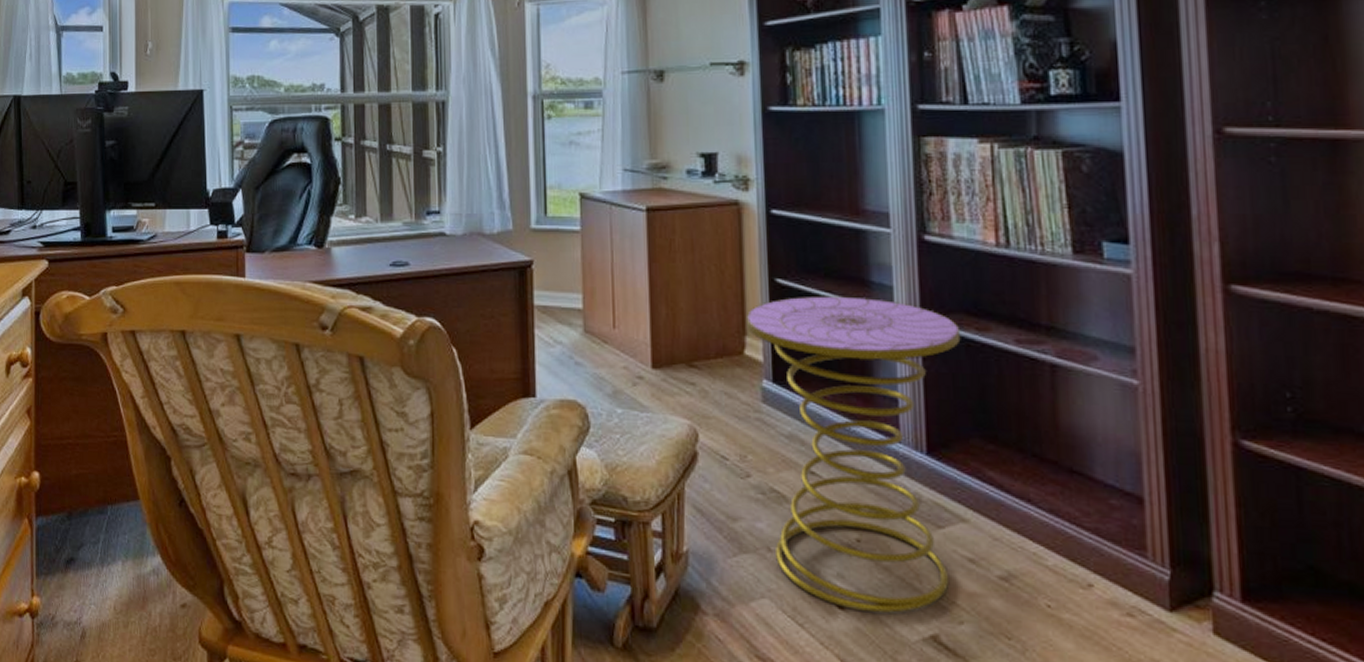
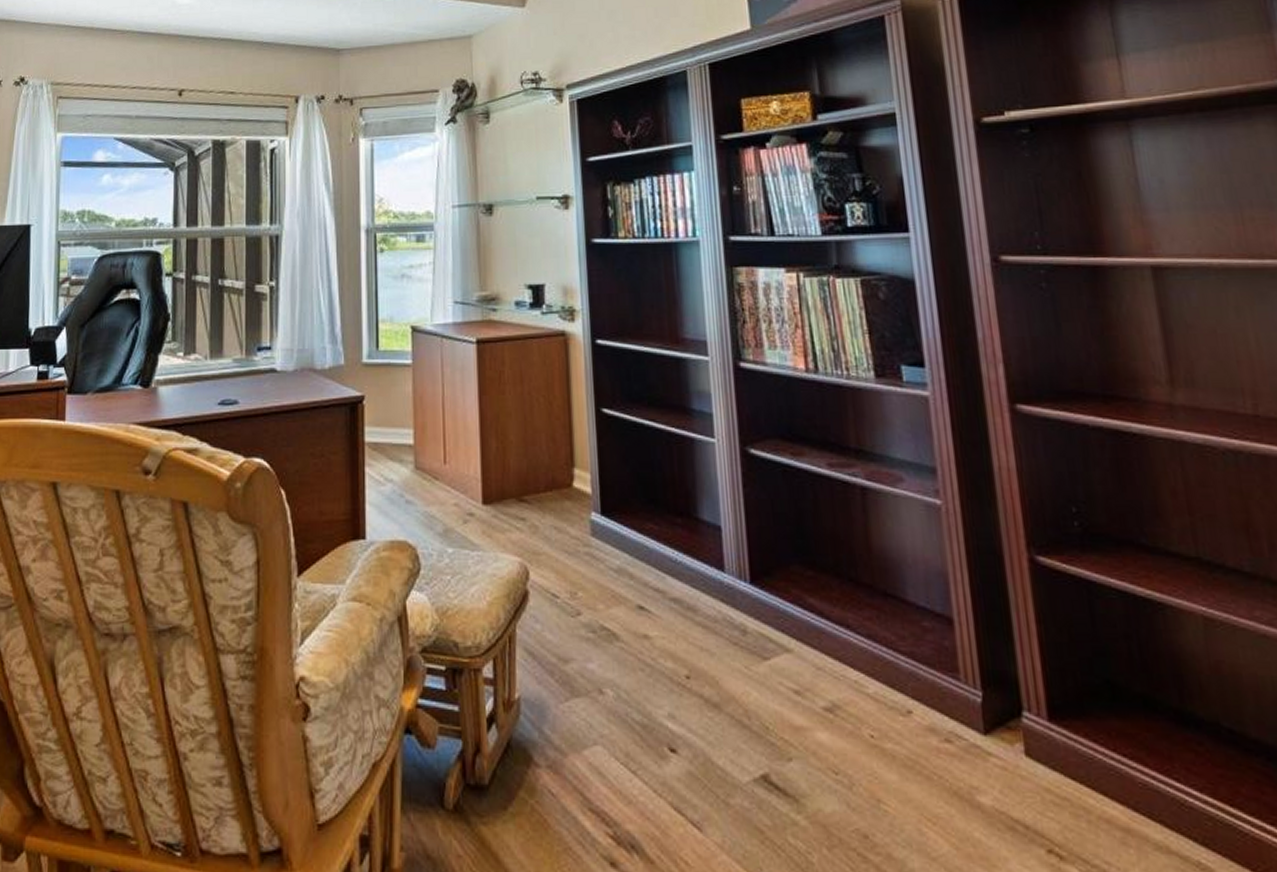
side table: present [745,295,961,614] -> none [574,424,778,755]

